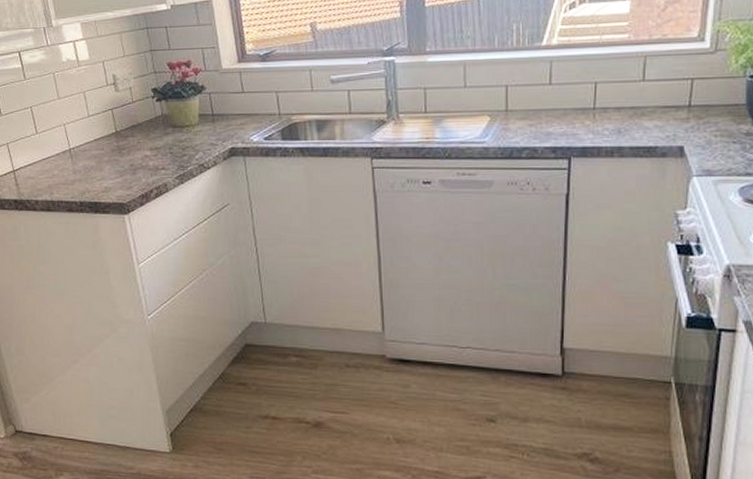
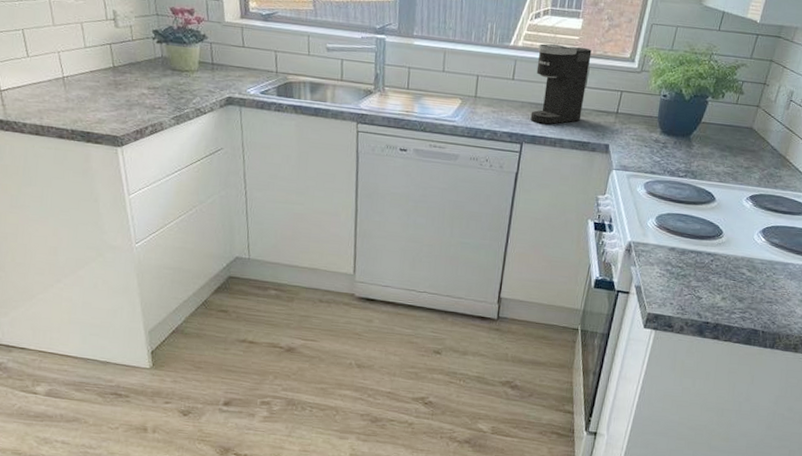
coffee maker: none [577,34,647,132] -> present [530,43,592,125]

